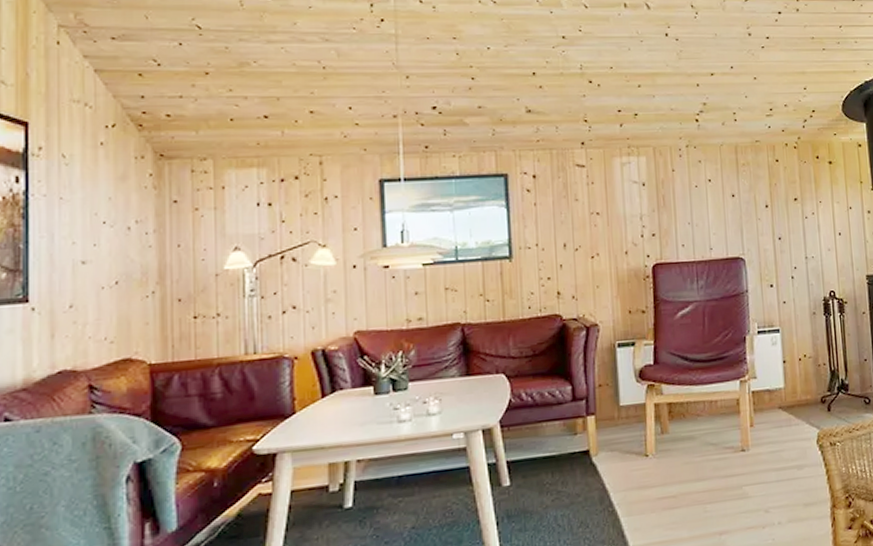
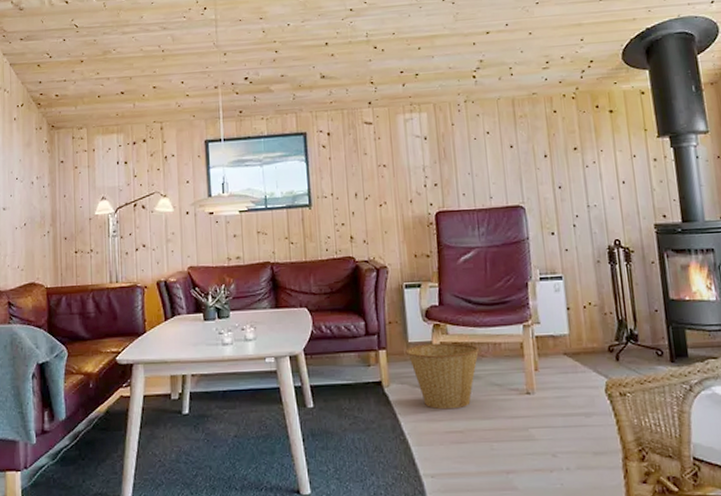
basket: none [616,403,696,475] -> present [405,342,480,410]

